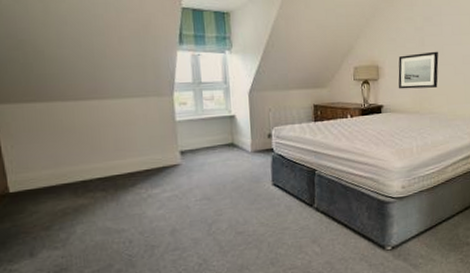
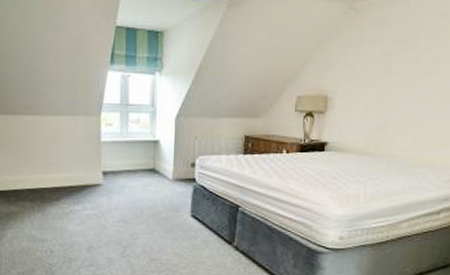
wall art: present [398,51,439,89] -> none [349,82,409,126]

